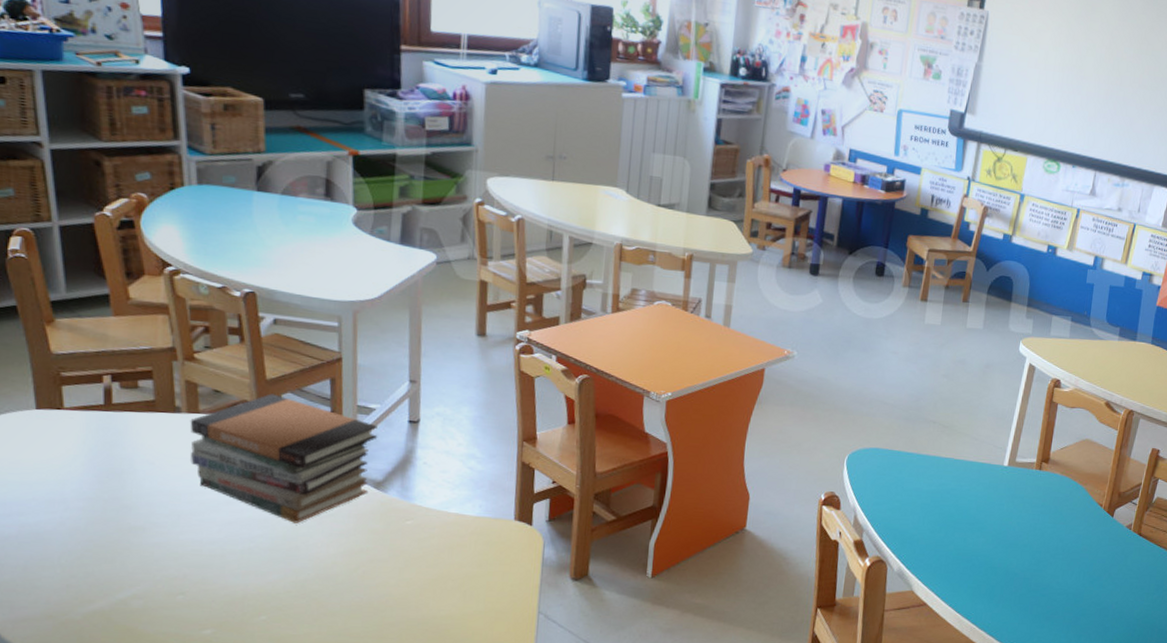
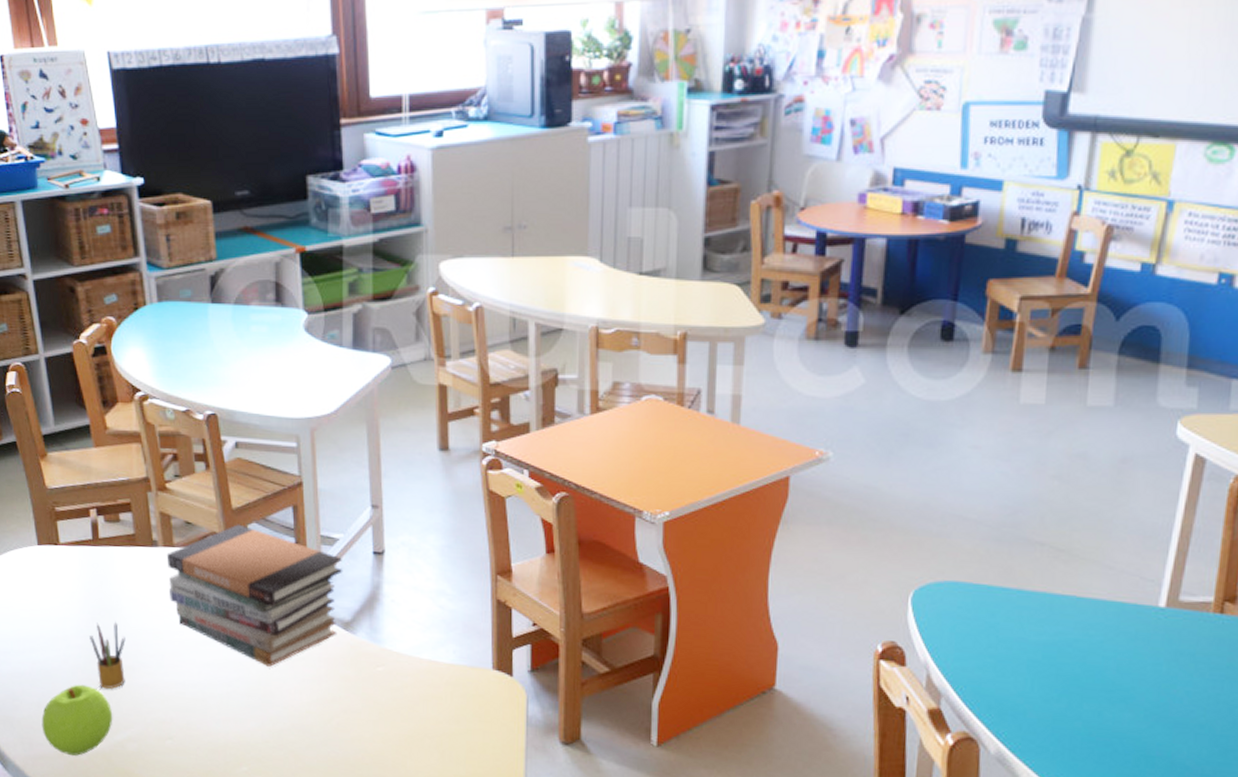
apple: none [27,545,116,616] -> present [41,684,113,756]
pencil box: none [93,483,137,550] -> present [89,621,126,690]

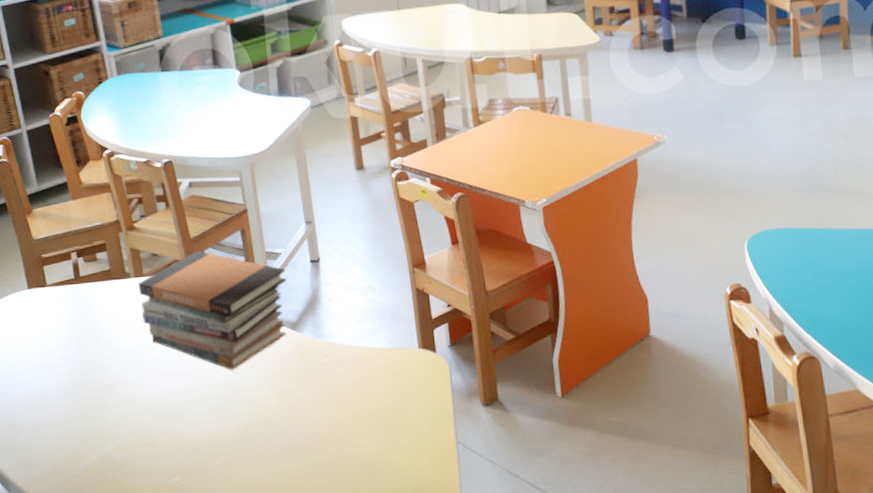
apple: present [41,684,113,756] -> none [38,406,101,471]
pencil box: present [89,621,126,690] -> none [76,347,110,408]

